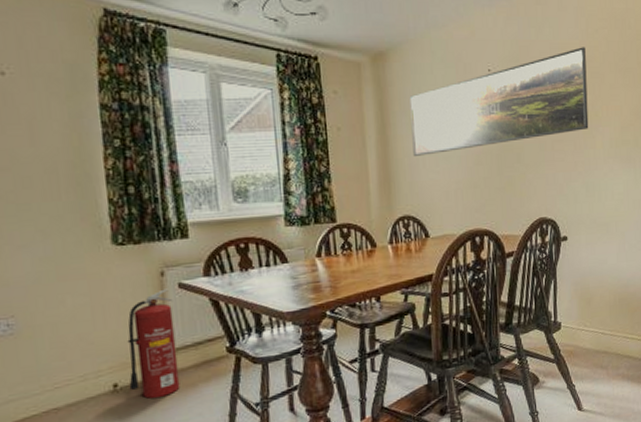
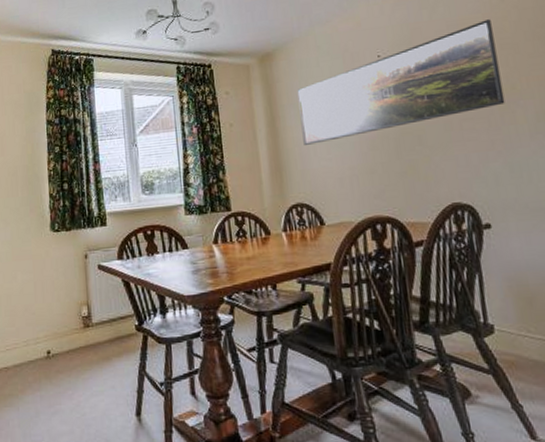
fire extinguisher: present [127,288,180,399] -> none [58,269,98,367]

